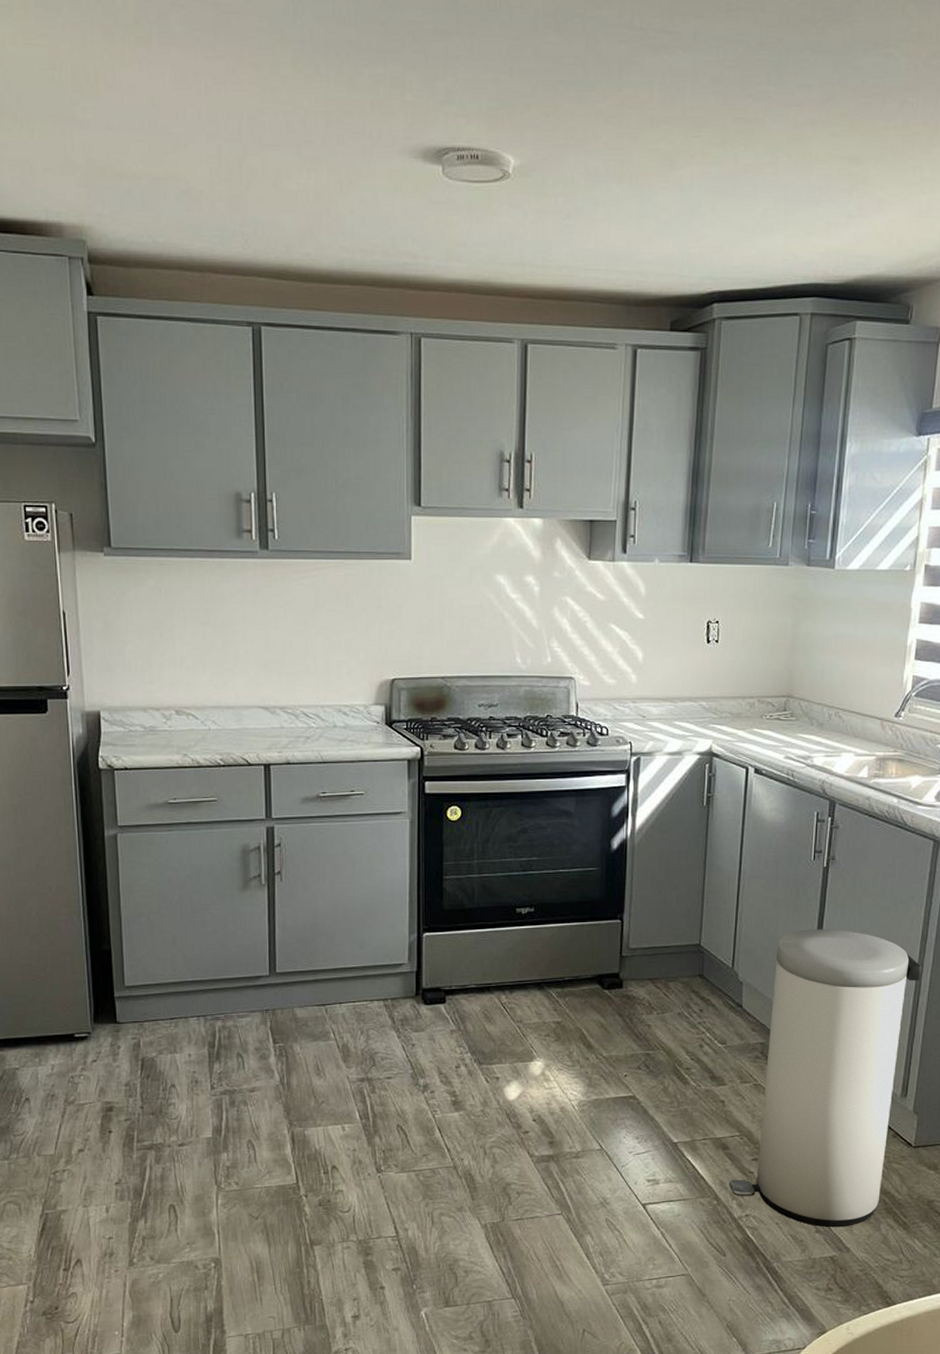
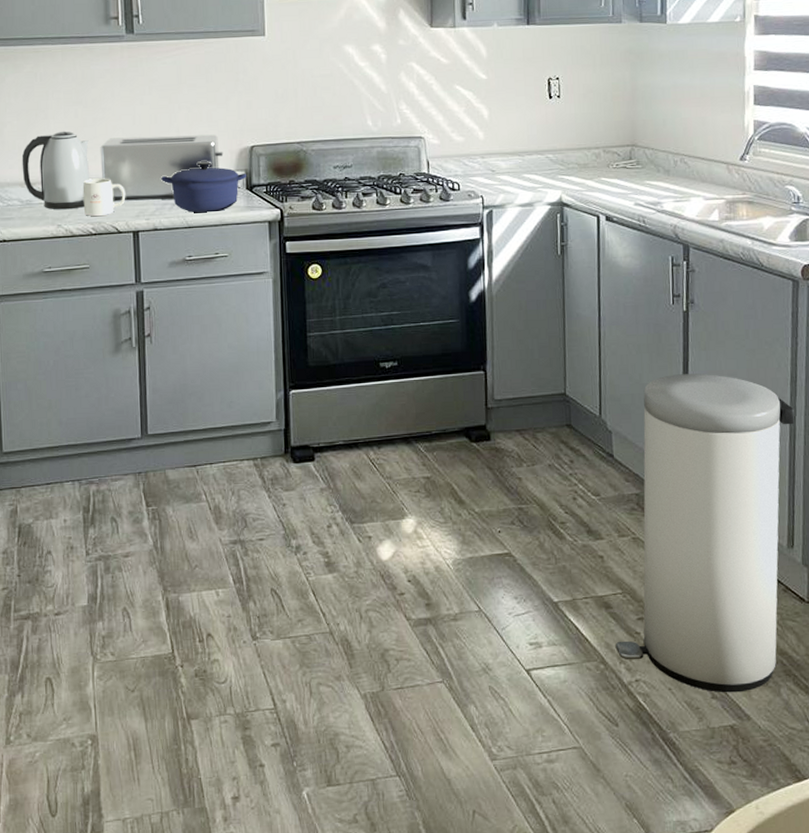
kettle: none [144,653,219,738] -> present [21,131,90,210]
mug: none [210,706,257,747] -> present [82,178,126,217]
toaster: none [230,663,363,733] -> present [100,134,224,202]
cooking pot: none [295,693,387,748] -> present [161,161,247,213]

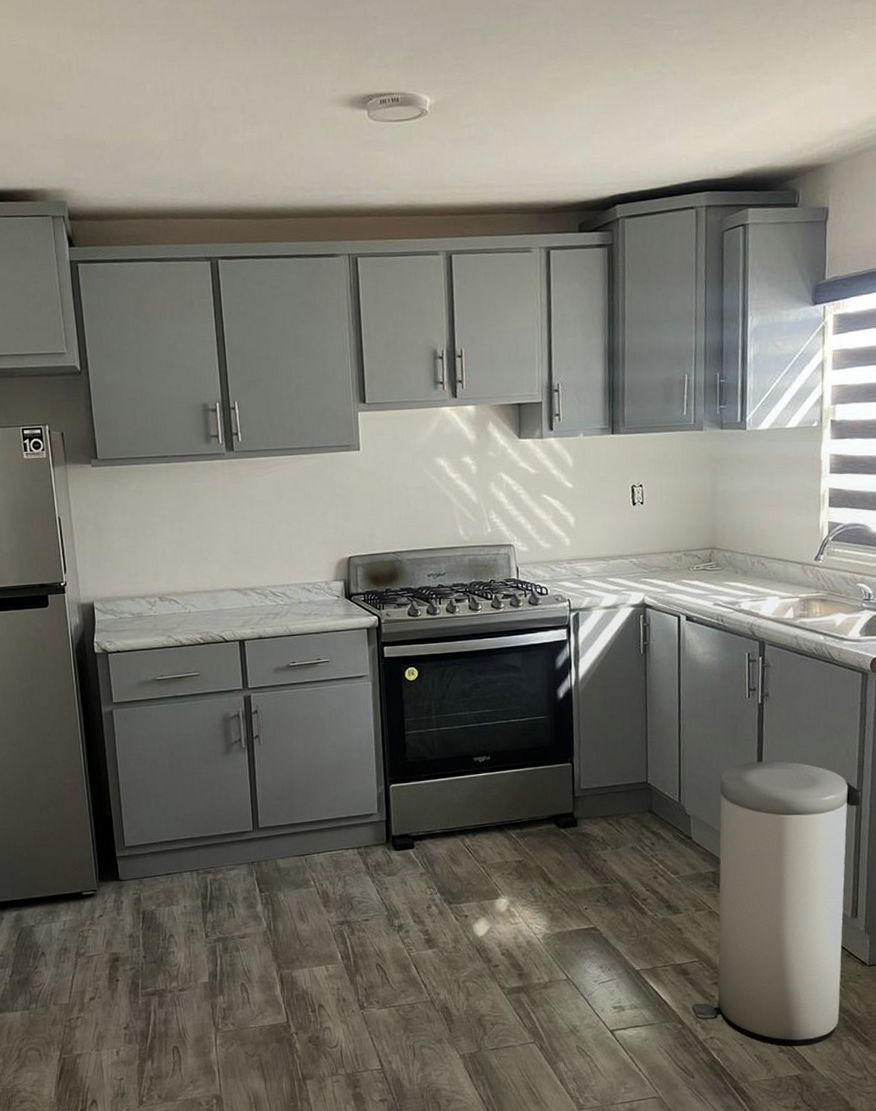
kettle: present [21,131,90,210] -> none [131,546,197,622]
mug: present [82,178,126,217] -> none [190,590,231,627]
toaster: present [100,134,224,202] -> none [205,546,323,612]
cooking pot: present [161,161,247,213] -> none [264,572,346,622]

